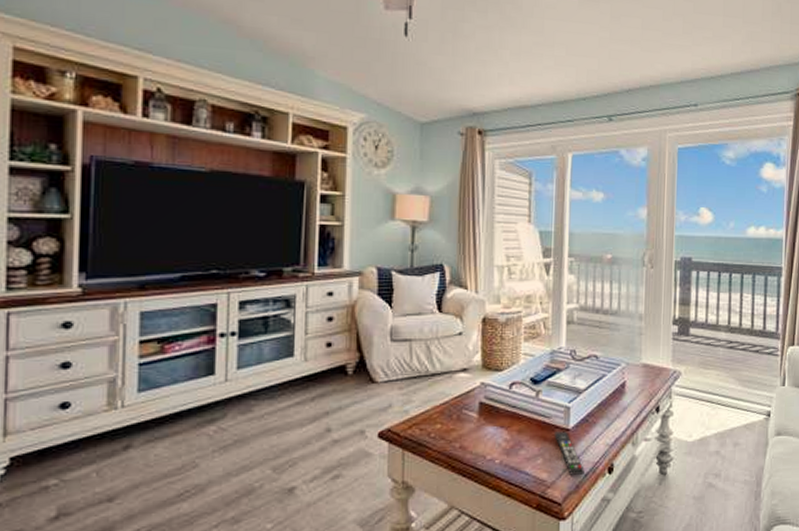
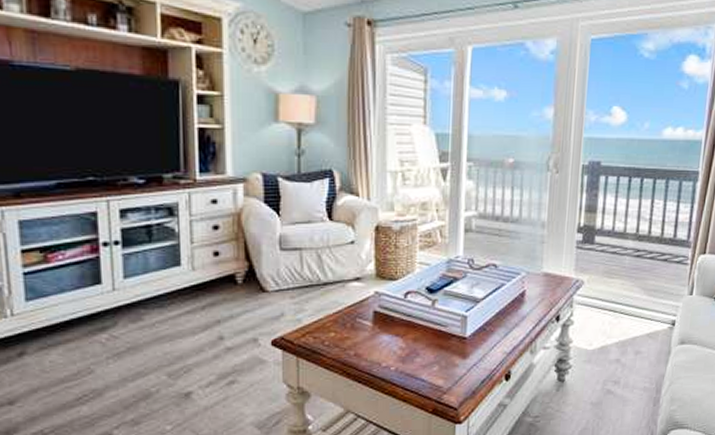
remote control: present [554,431,584,475] -> none [451,339,481,382]

